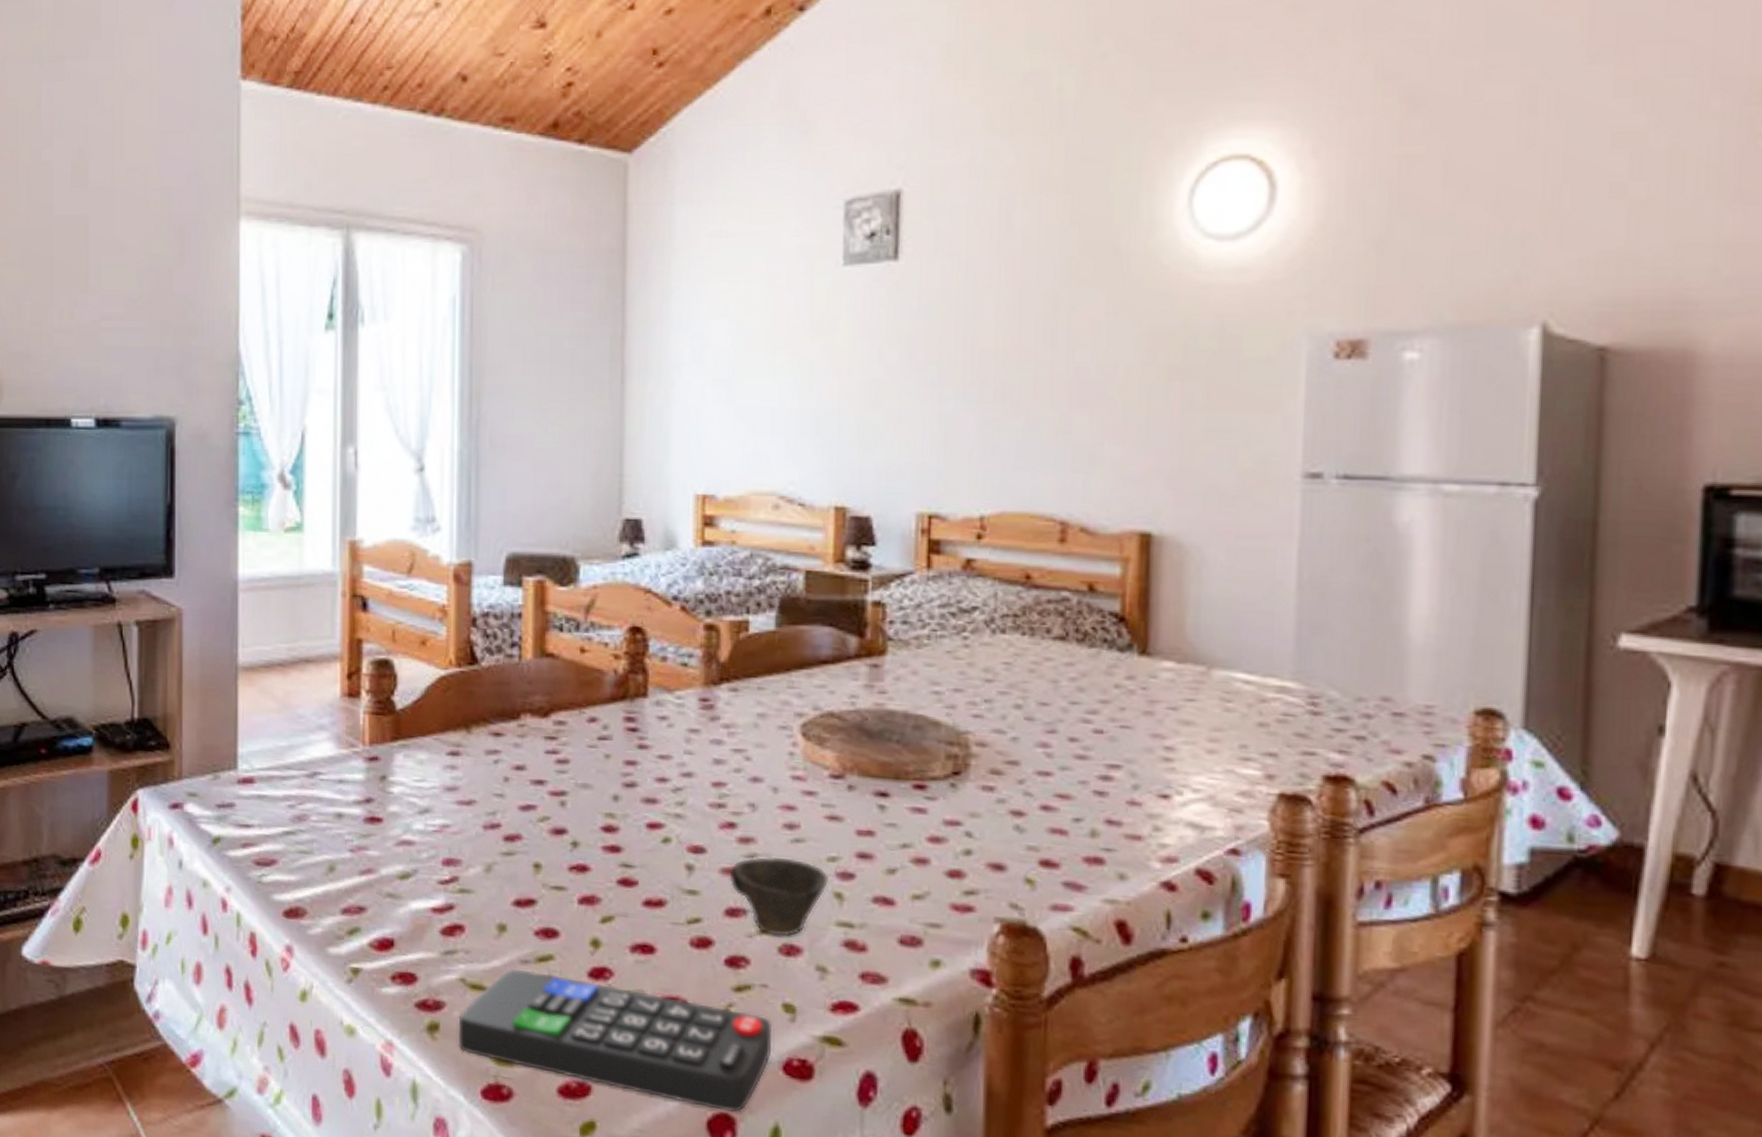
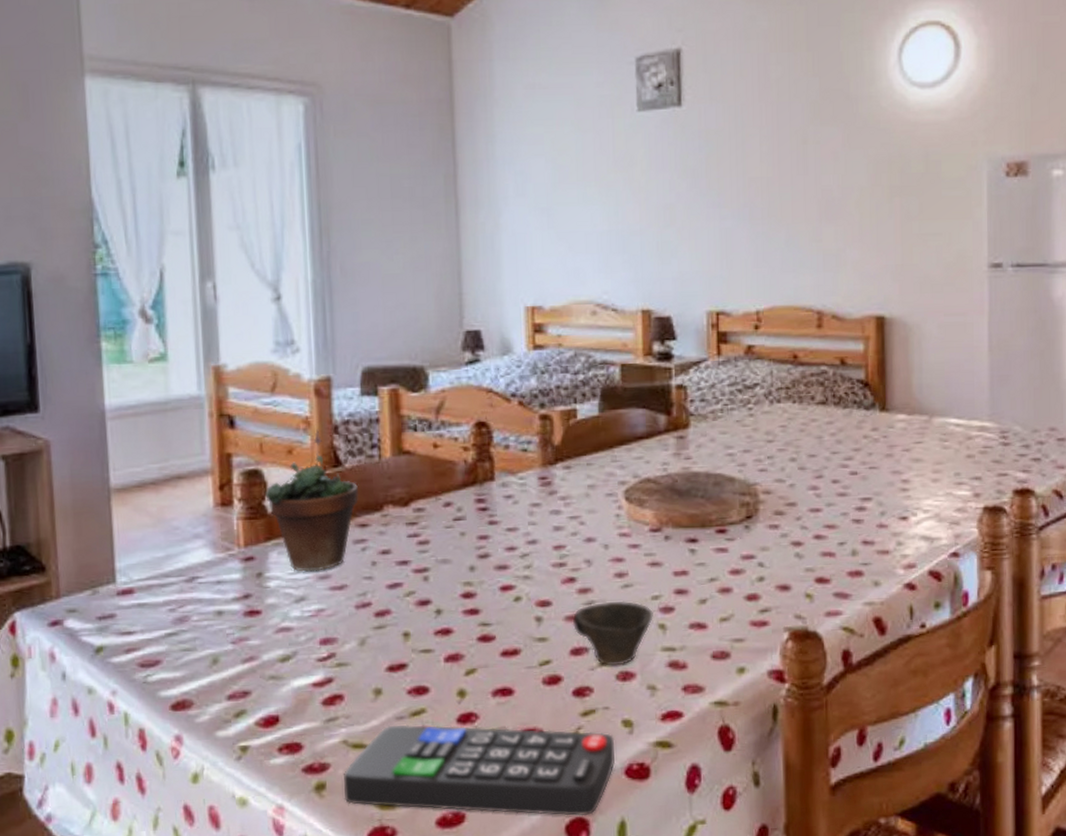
succulent plant: none [393,620,494,782] -> present [264,429,358,572]

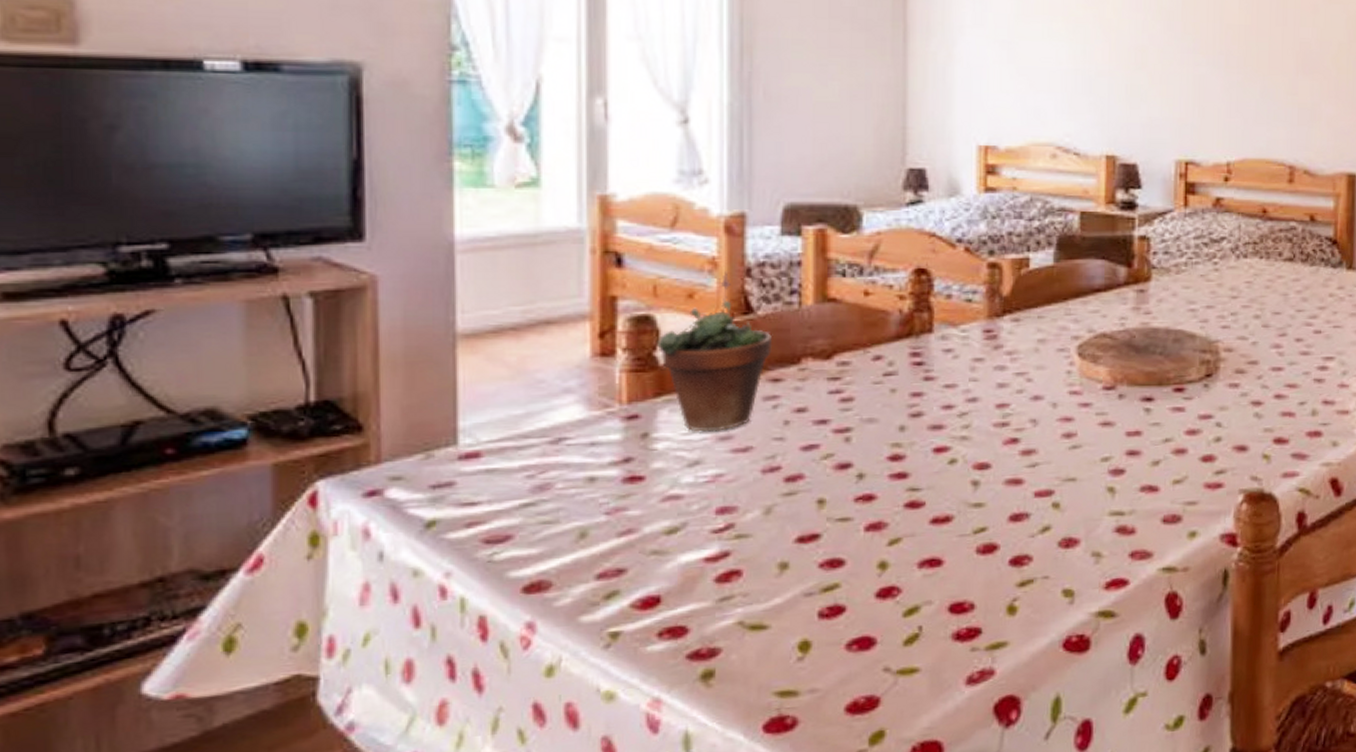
remote control: present [343,724,615,816] -> none [736,601,1054,695]
cup: present [572,600,653,666] -> none [1013,462,1102,533]

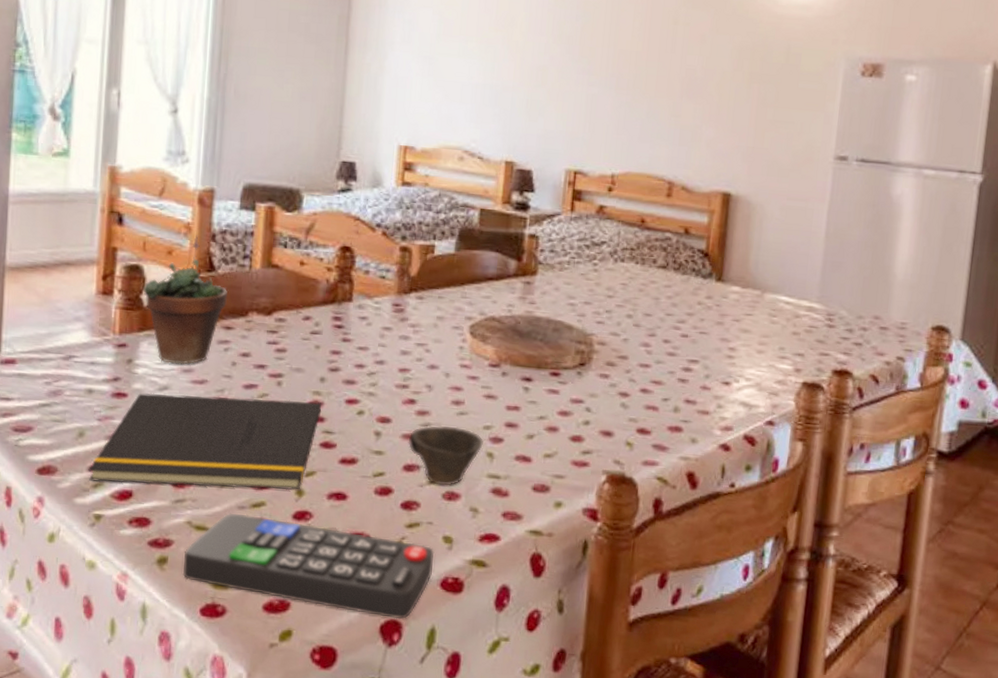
notepad: none [596,456,904,591] -> present [88,393,322,490]
remote control: none [736,601,1054,695] -> present [182,513,435,619]
cup: none [1013,462,1102,533] -> present [408,425,483,486]

